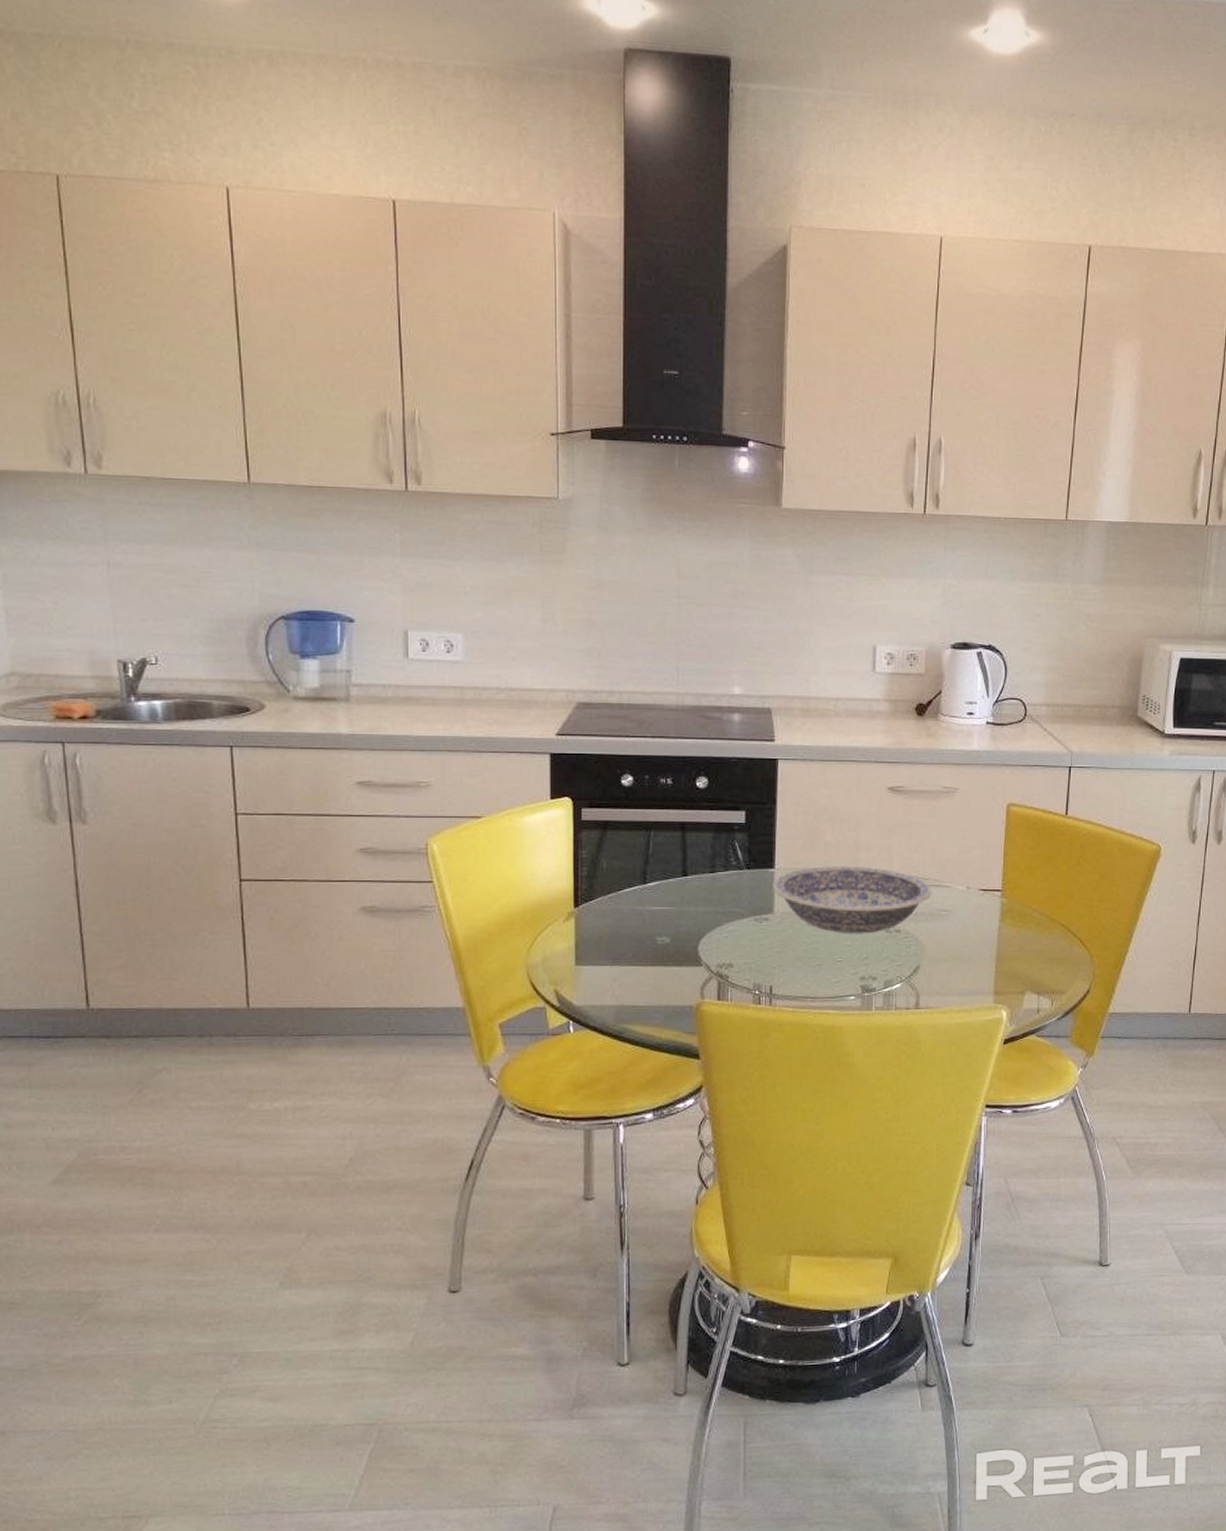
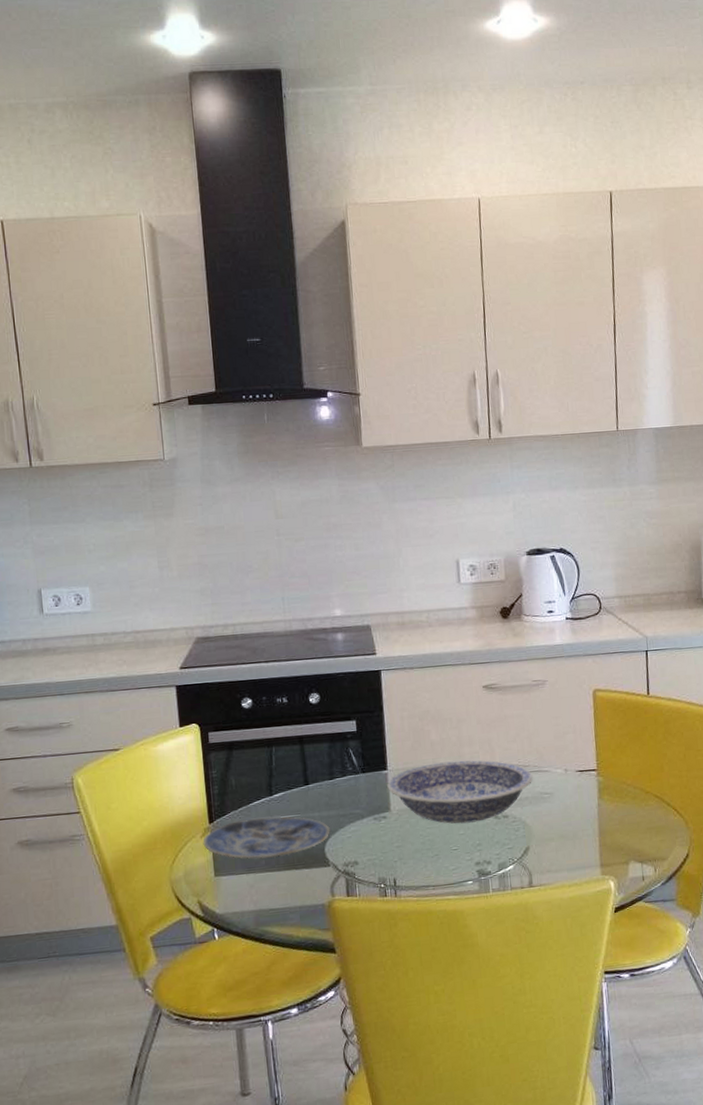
plate: none [565,906,706,951] -> present [203,817,330,859]

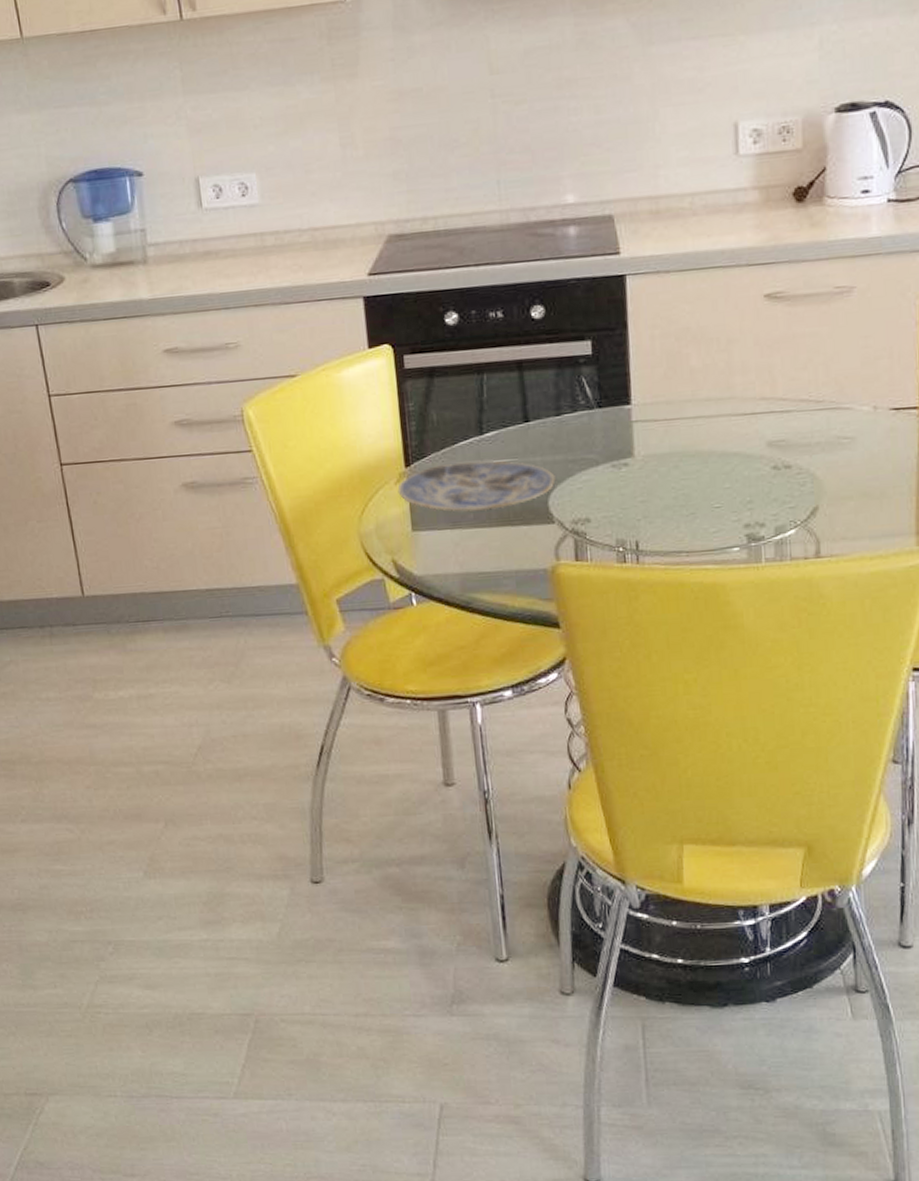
bowl: present [387,760,533,824] -> none [630,393,828,475]

